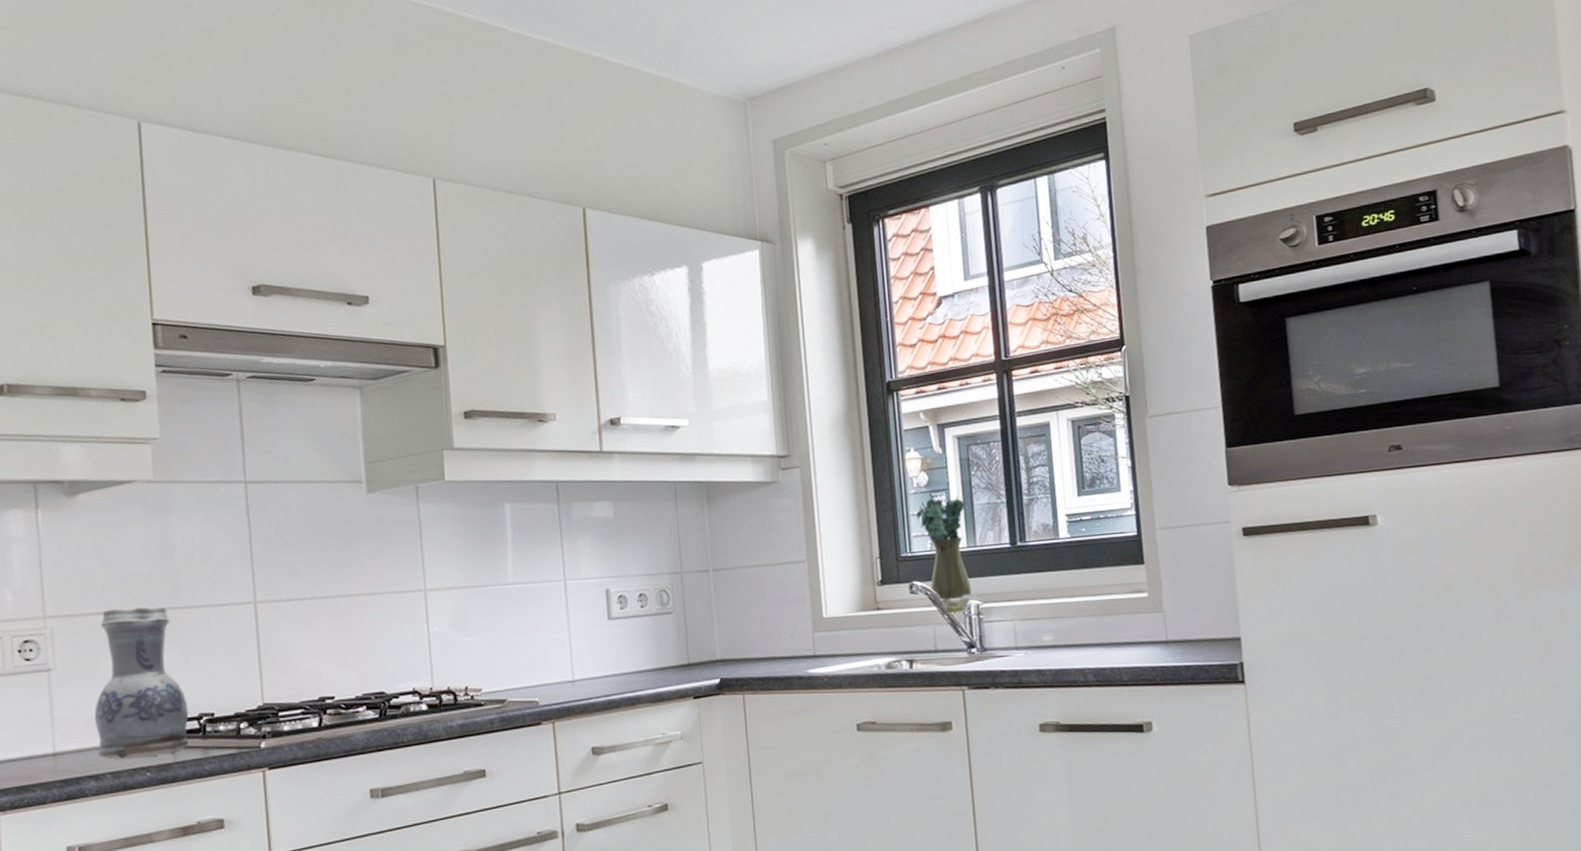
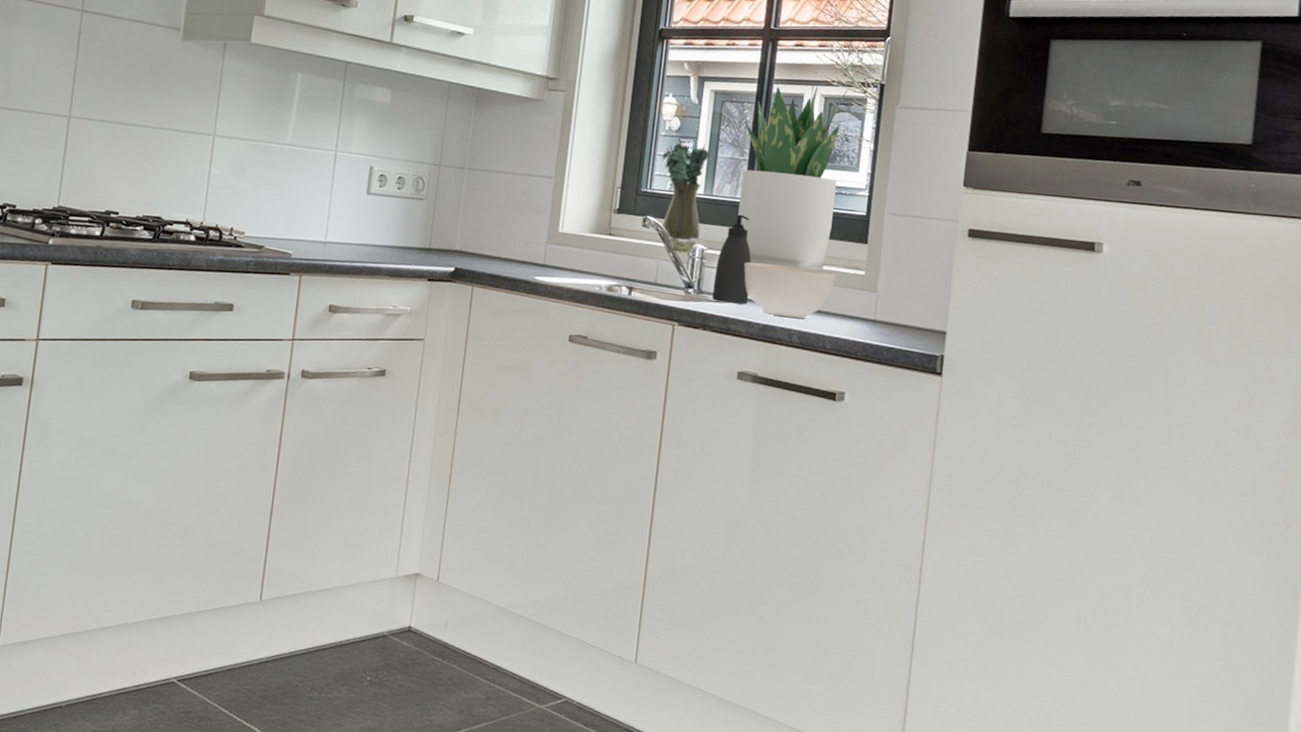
planter: none [993,408,1106,609] -> present [738,84,848,272]
soap dispenser: none [994,560,1035,656] -> present [712,214,752,305]
bowl: none [1023,601,1120,658] -> present [744,262,837,319]

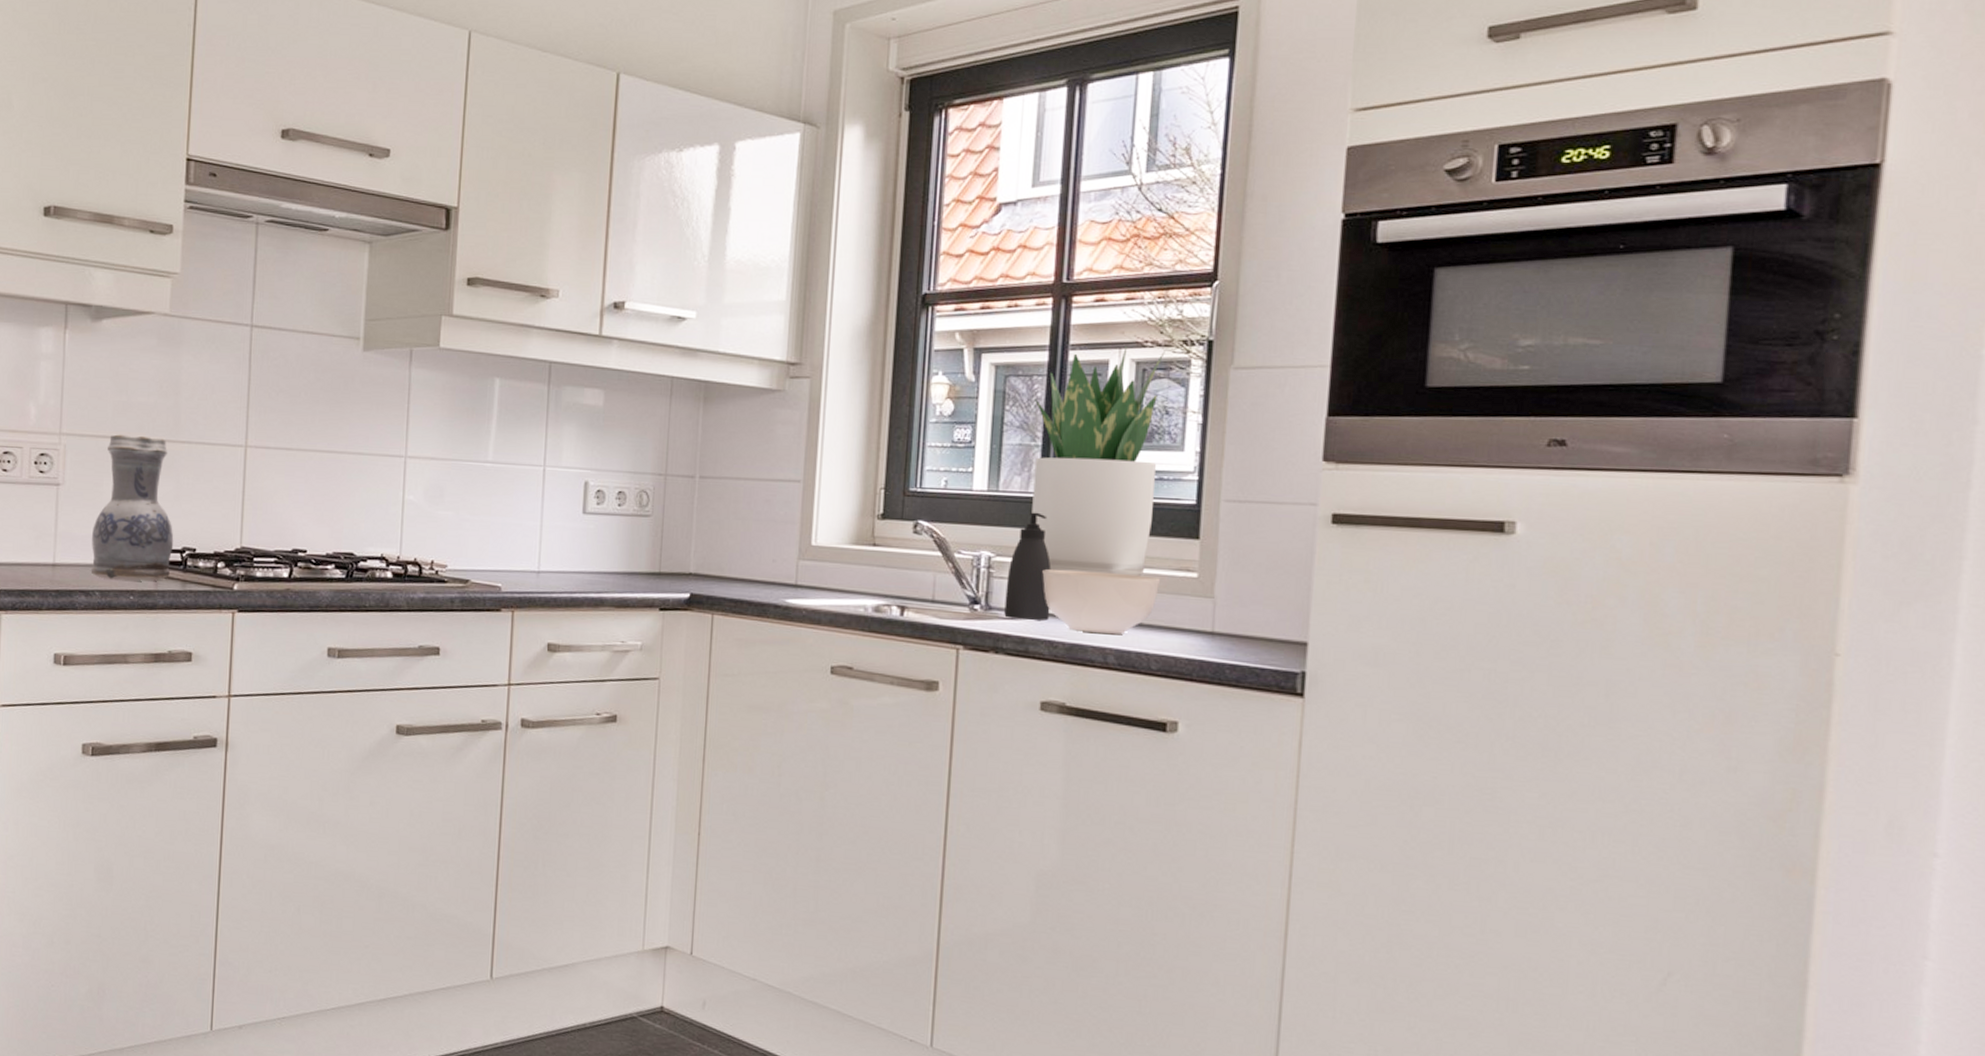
vase: present [662,138,710,254] -> none [934,424,992,564]

